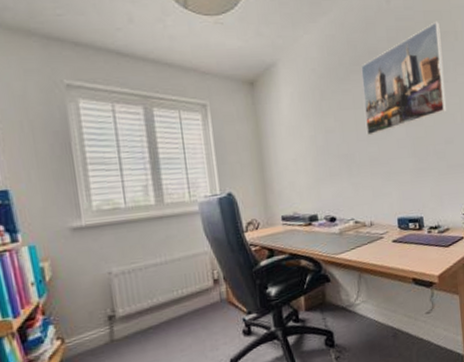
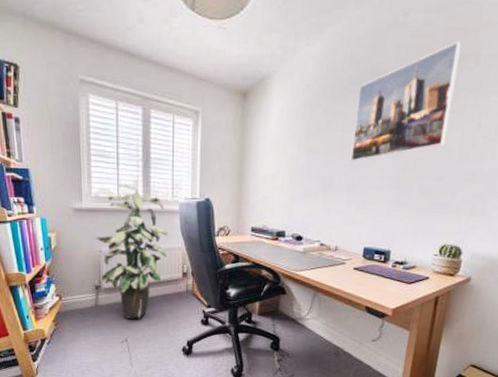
indoor plant: none [102,190,192,349] -> present [96,183,168,319]

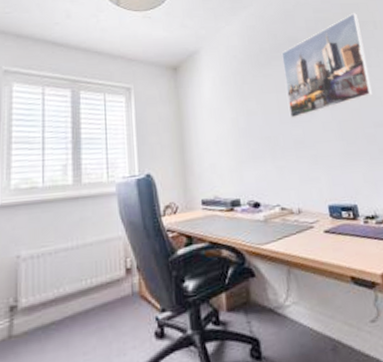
indoor plant: present [96,183,168,319] -> none [13,169,105,349]

